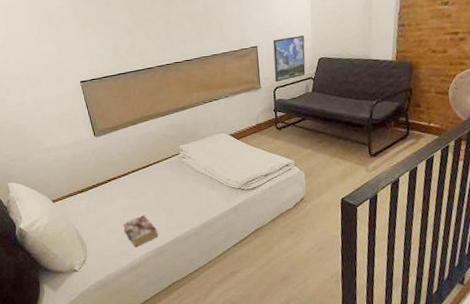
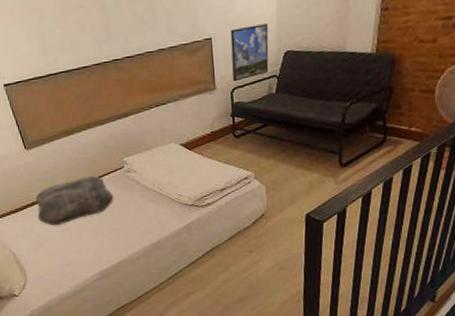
cushion: none [100,160,170,206] -> present [35,175,114,226]
book: present [123,215,158,247] -> none [64,236,104,269]

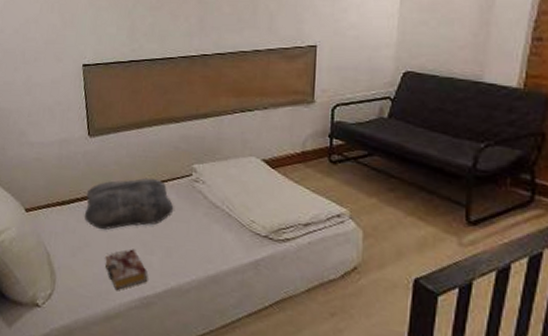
book: none [64,236,104,269] -> present [105,249,149,290]
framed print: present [230,24,269,82] -> none [335,38,385,98]

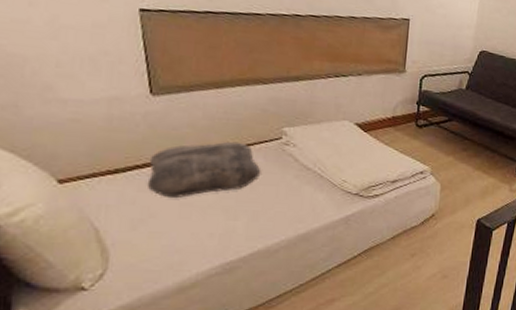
book: present [105,249,149,290] -> none [176,216,232,259]

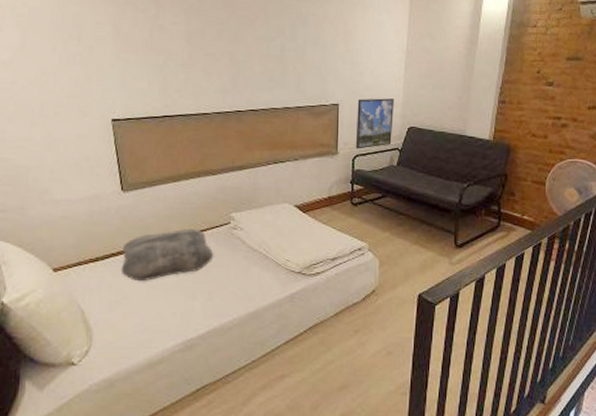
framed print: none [424,15,468,70] -> present [355,98,394,149]

